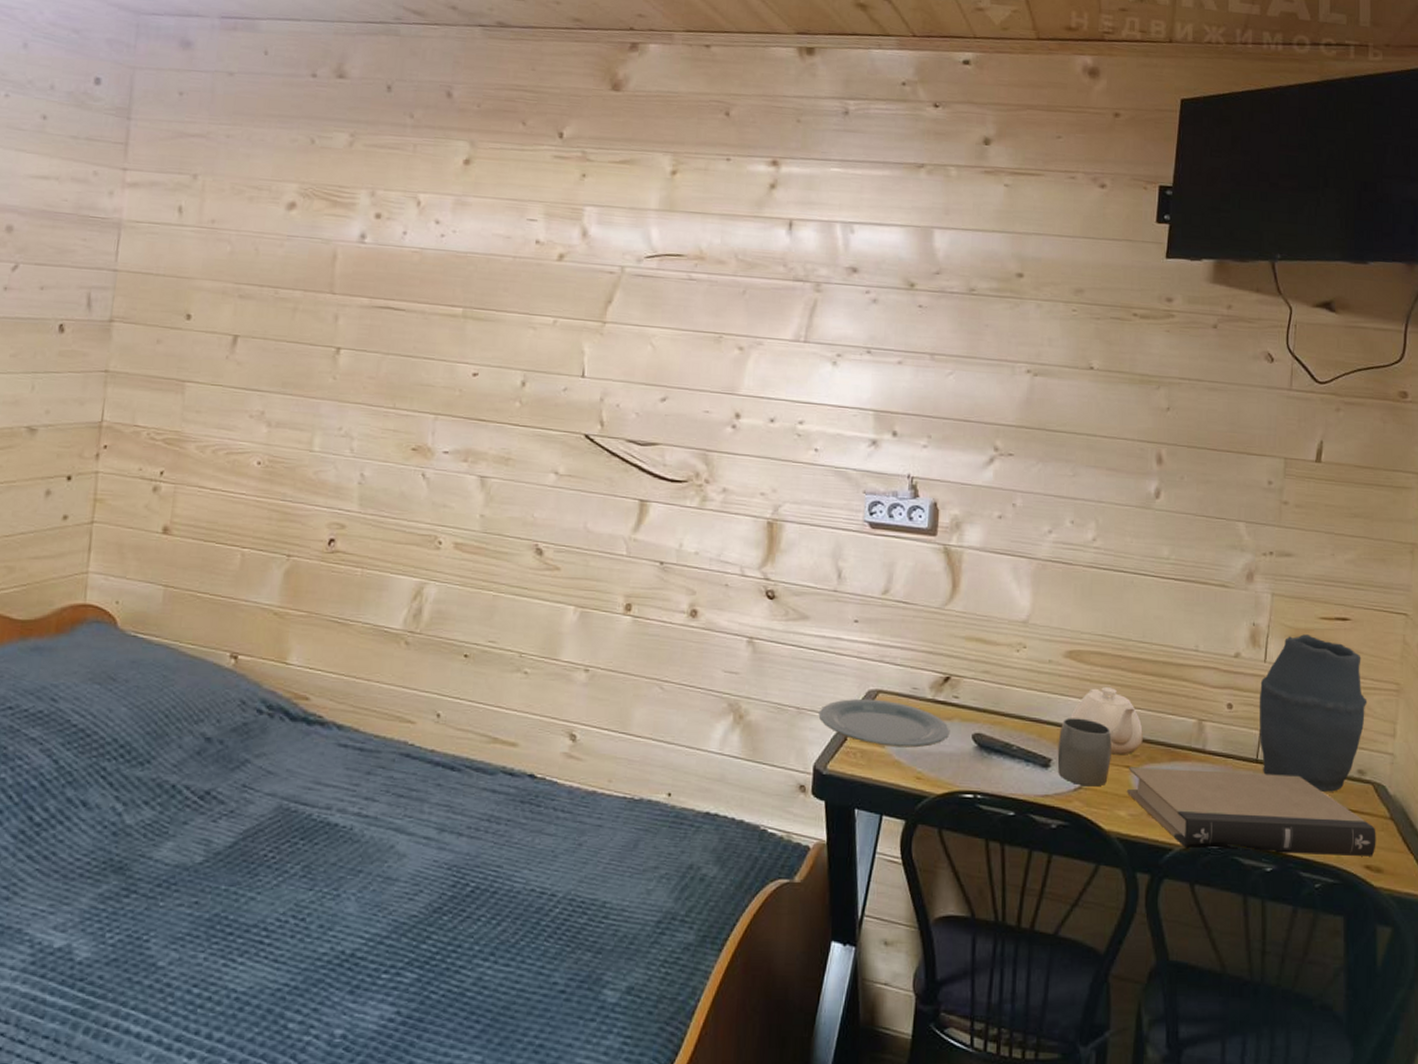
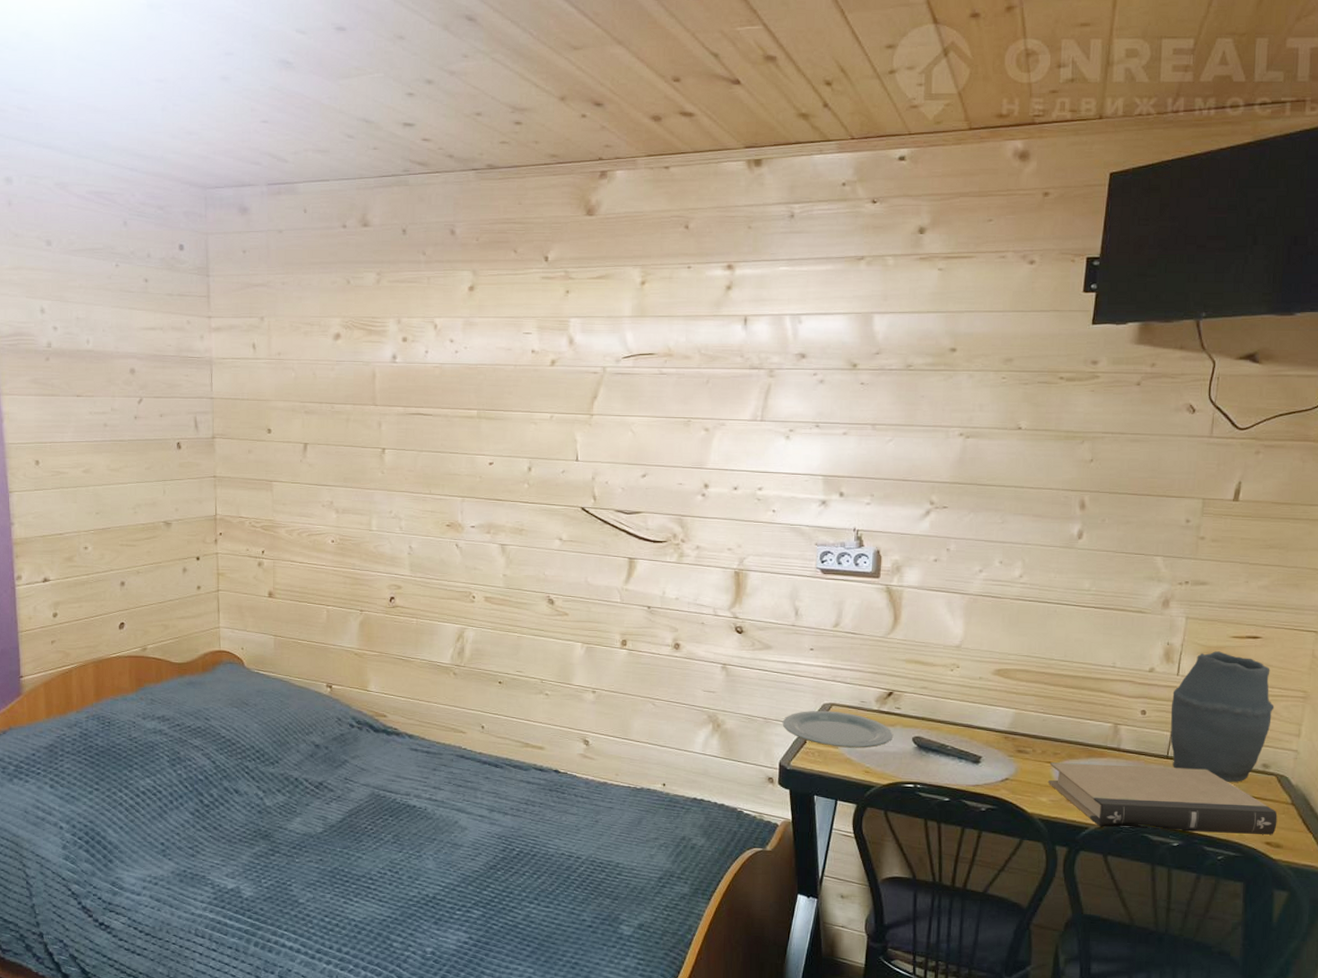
mug: present [1057,718,1112,787] -> none [986,723,1035,778]
teapot: present [1070,687,1143,755] -> none [998,698,1063,753]

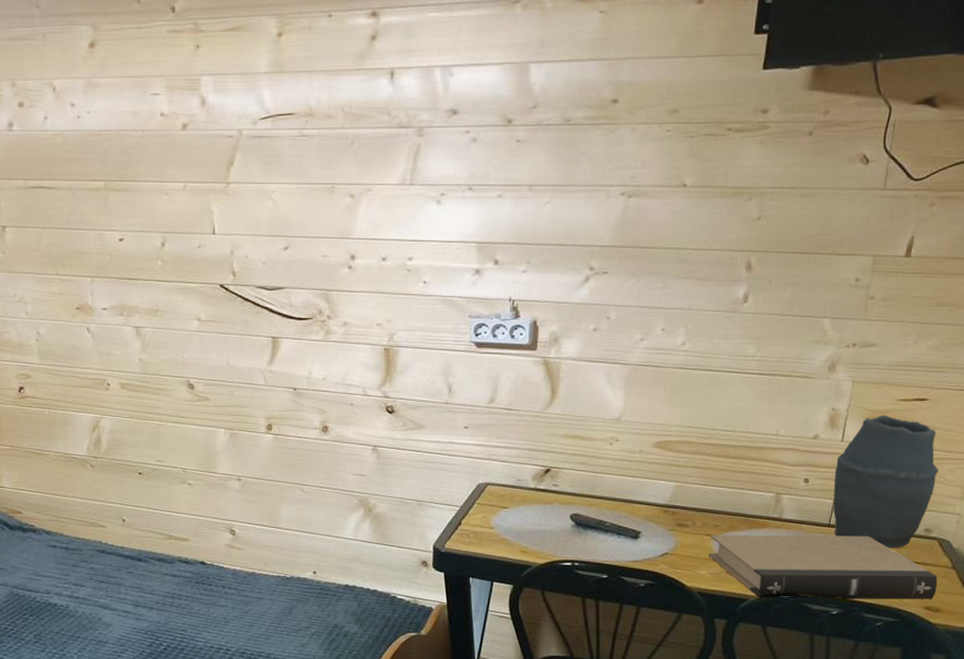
plate: present [782,710,894,748] -> none [436,490,551,528]

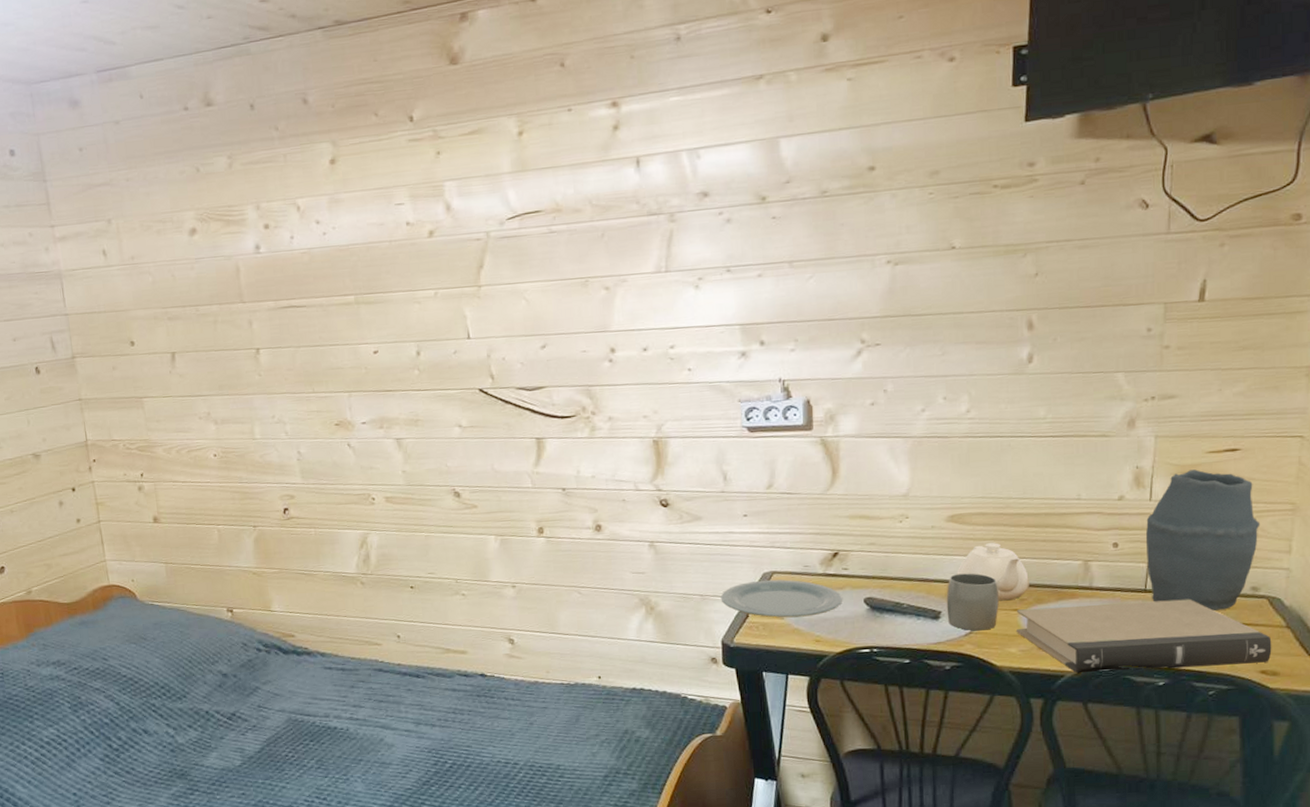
plate: none [436,490,551,528] -> present [720,579,843,618]
mug: none [646,497,696,552] -> present [946,573,999,631]
teapot: none [658,470,725,526] -> present [956,543,1029,601]

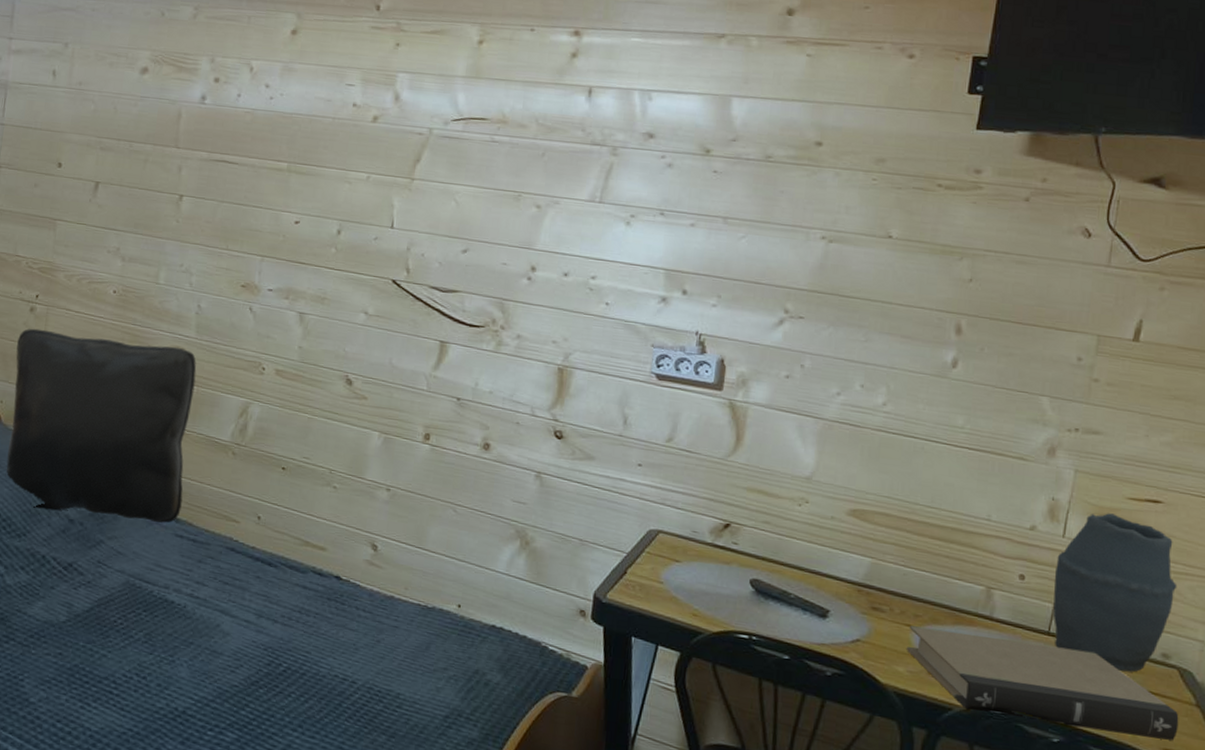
pillow: none [133,495,325,669] -> present [5,328,197,523]
plate: present [720,579,843,618] -> none [600,535,729,587]
mug: present [946,573,999,631] -> none [835,573,893,641]
teapot: present [956,543,1029,601] -> none [851,547,927,614]

